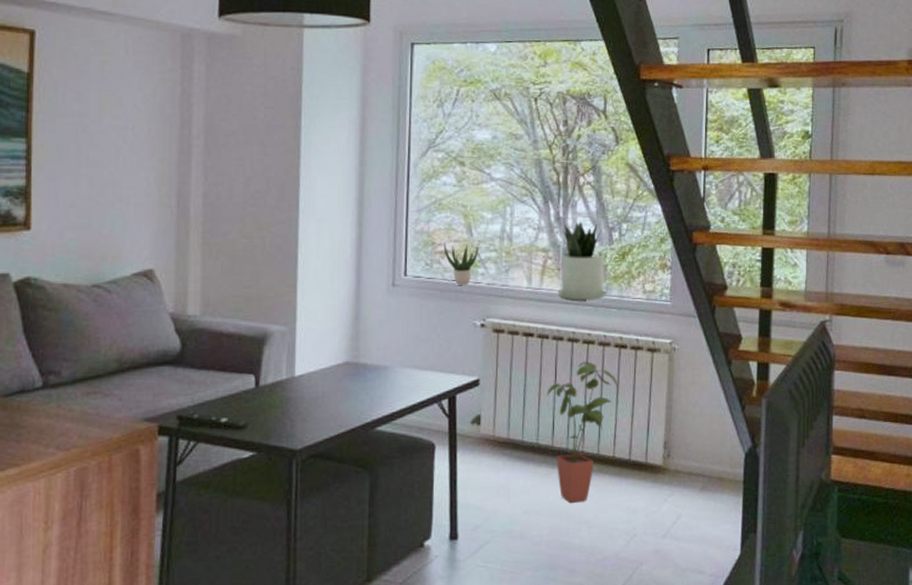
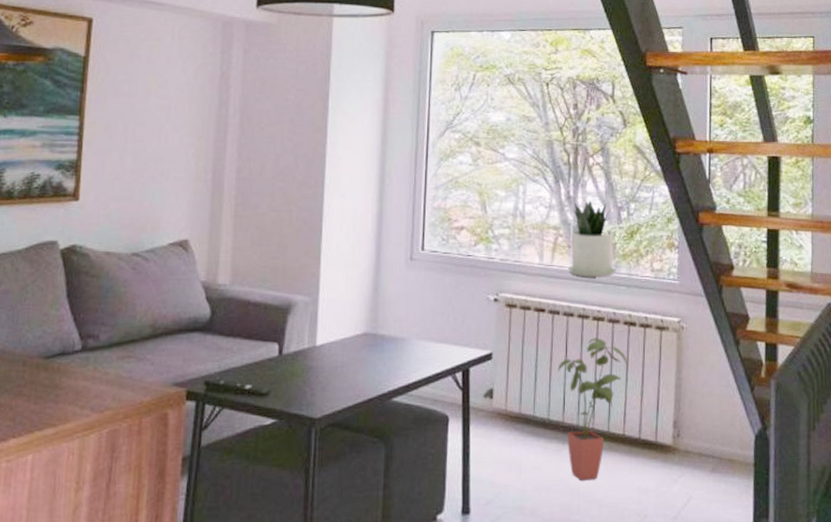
potted plant: present [443,242,478,286] -> none [459,218,492,261]

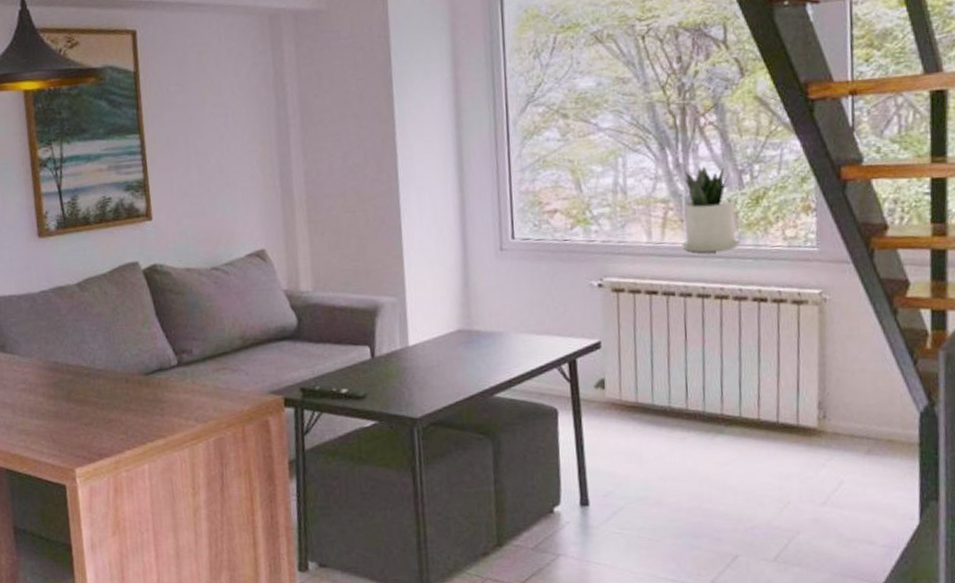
house plant: present [558,337,627,480] -> none [677,317,759,468]

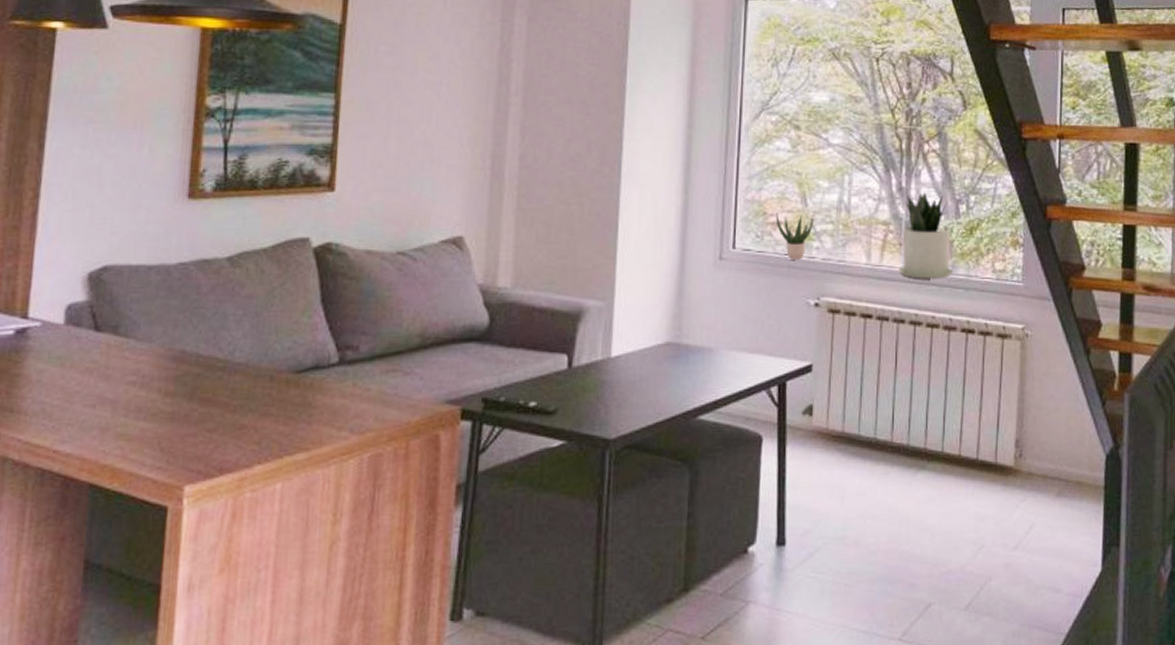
potted plant: none [551,200,590,246] -> present [776,212,814,261]

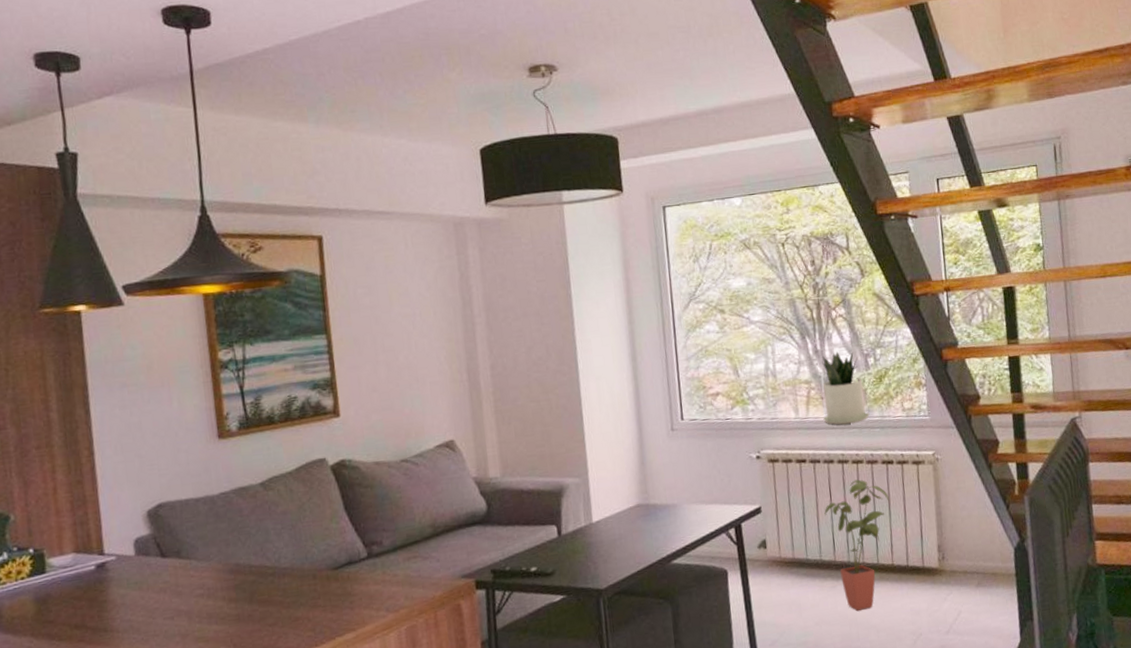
potted plant: present [776,212,814,261] -> none [713,384,747,424]
house plant: none [886,347,964,506] -> present [824,479,889,611]

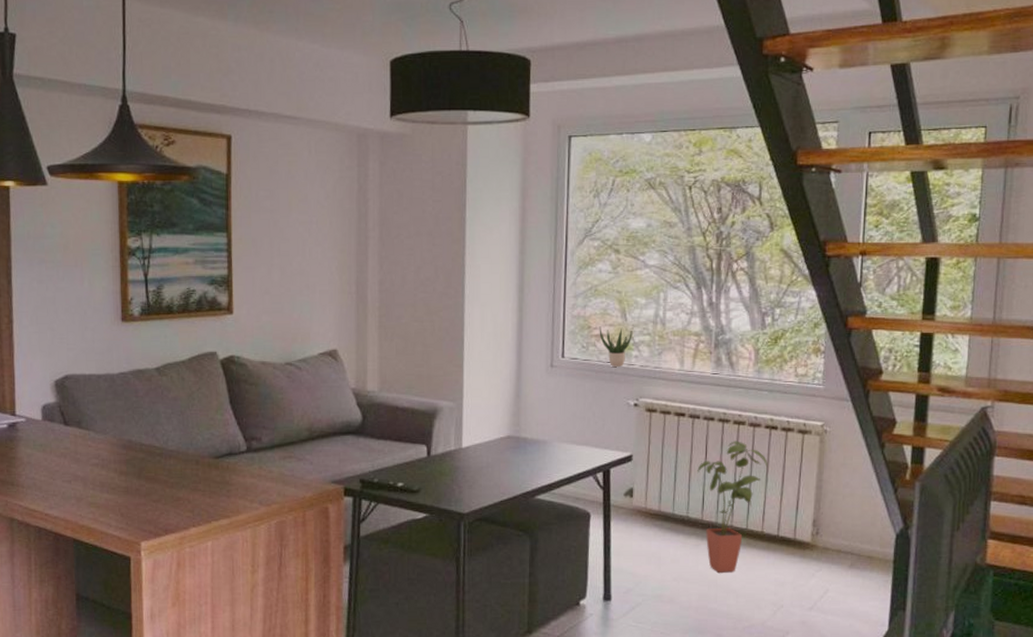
potted plant: none [713,384,747,424] -> present [599,326,632,368]
planter: present [822,351,870,425] -> none [709,306,759,383]

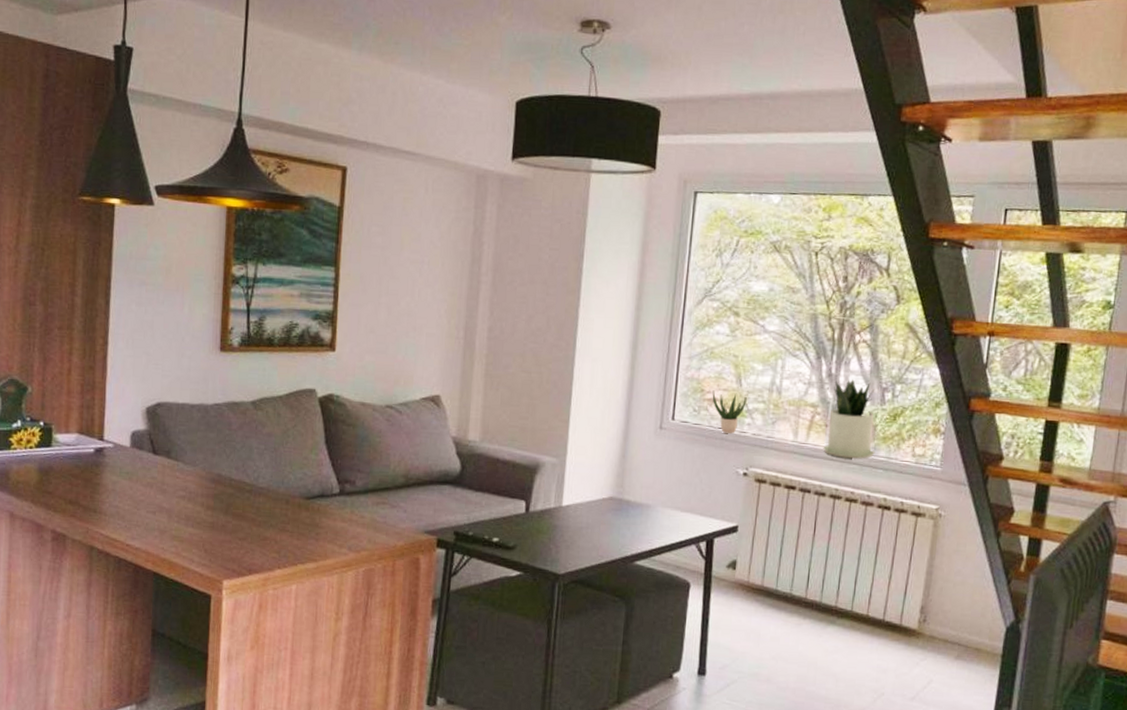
house plant: present [697,441,768,573] -> none [804,518,878,655]
planter: none [709,306,759,383] -> present [823,379,875,459]

